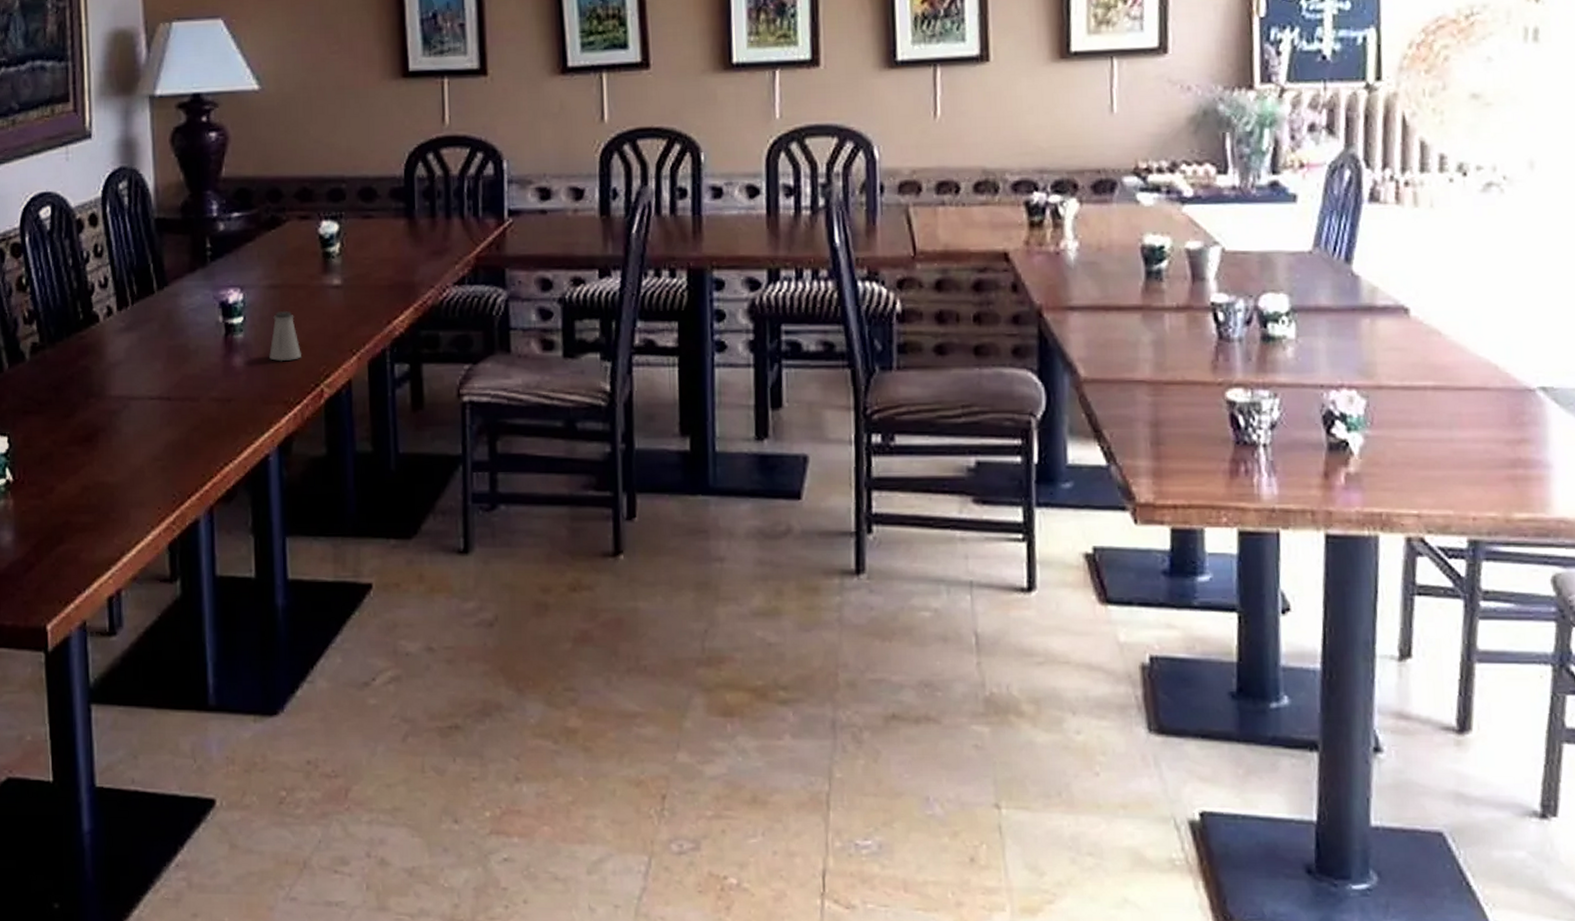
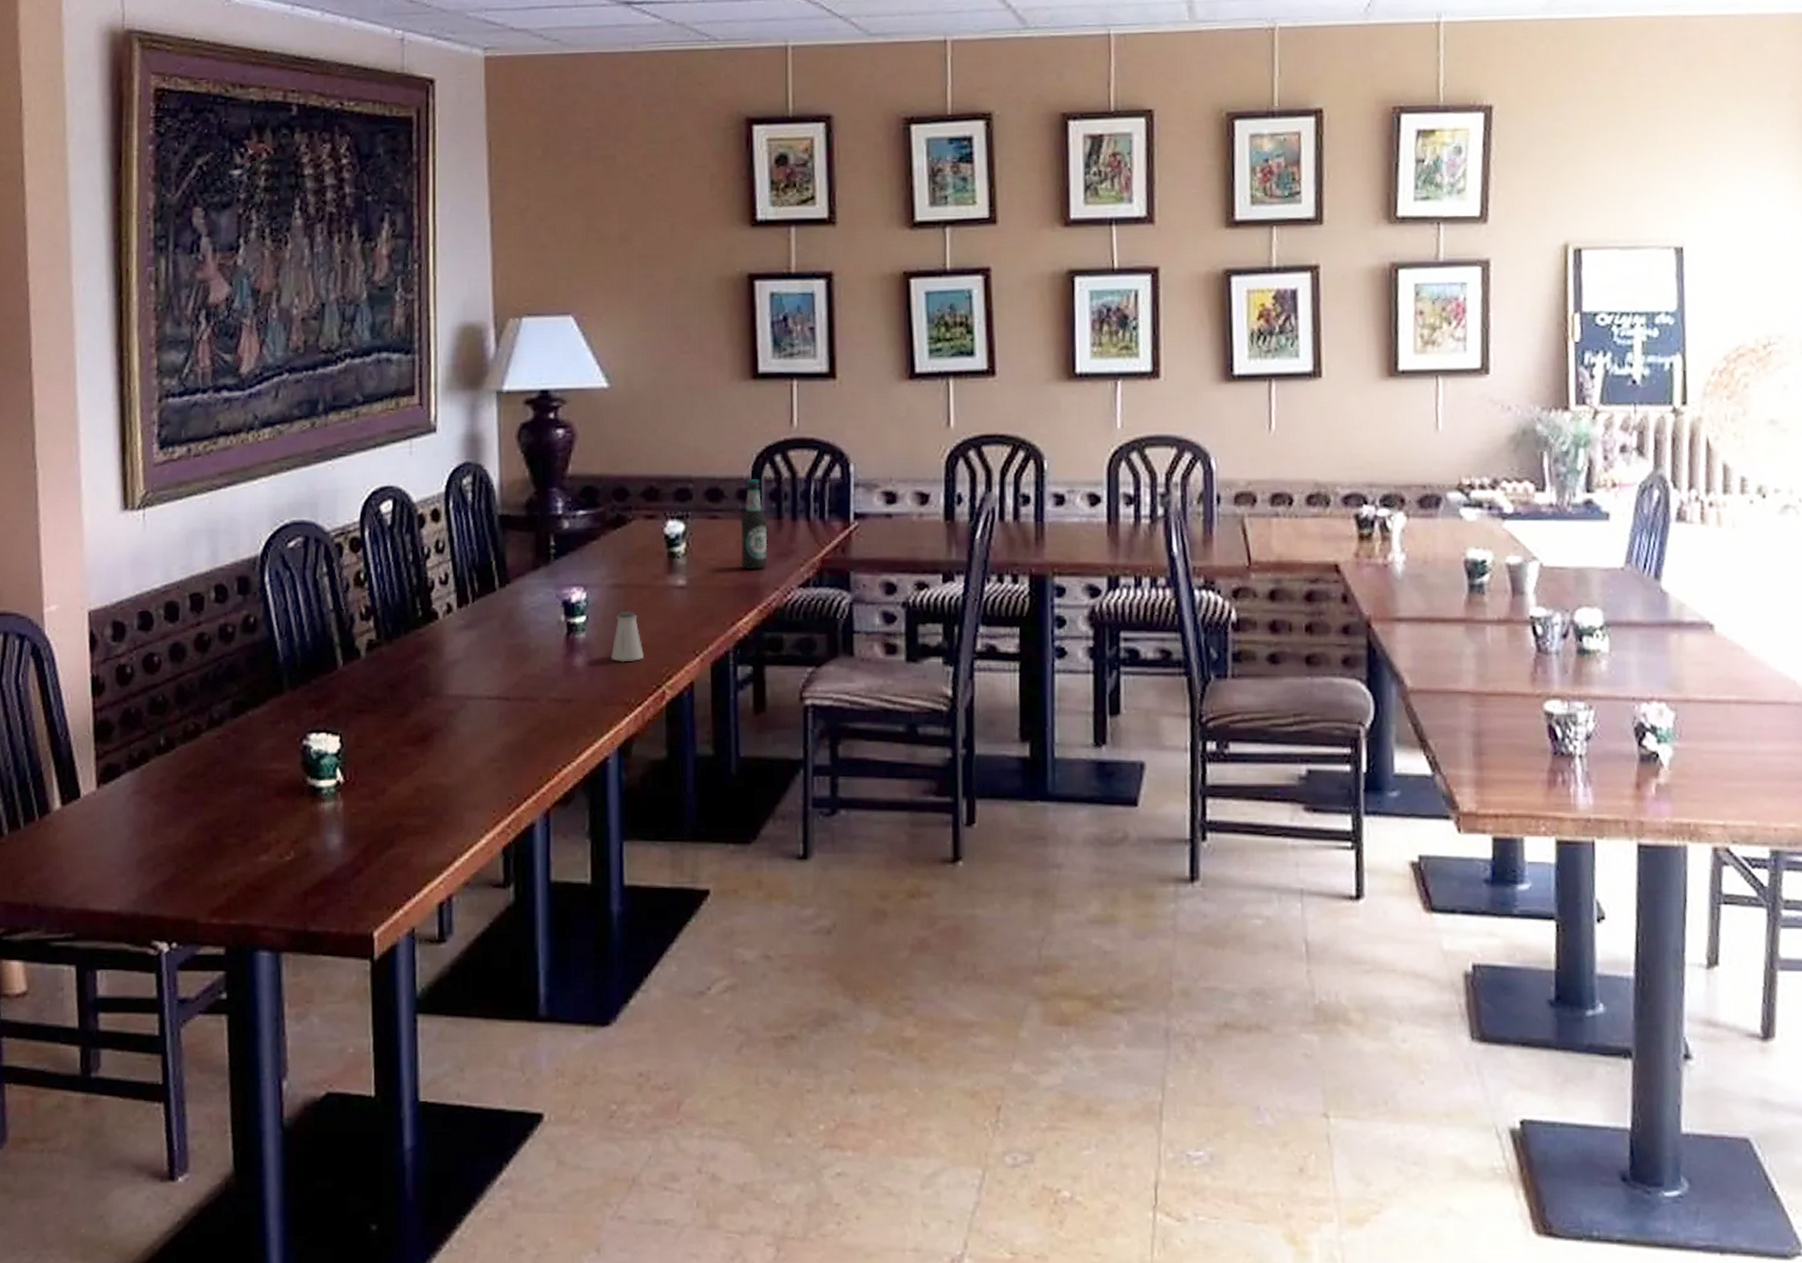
bottle: none [394,178,423,268] -> present [740,479,768,570]

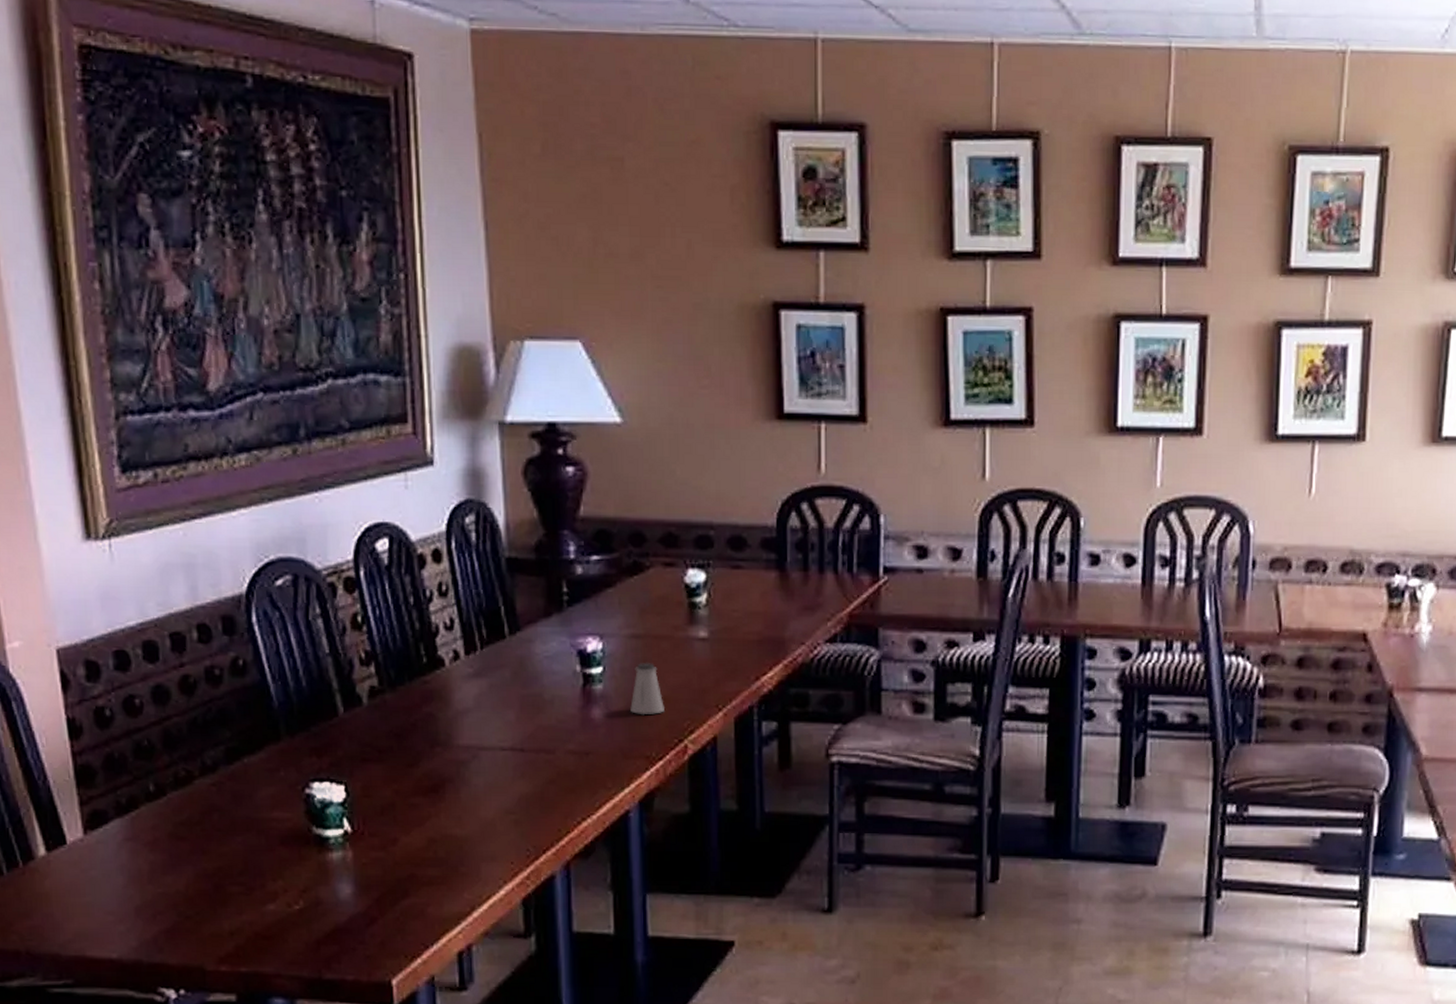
bottle: present [740,479,768,570] -> none [764,528,794,623]

